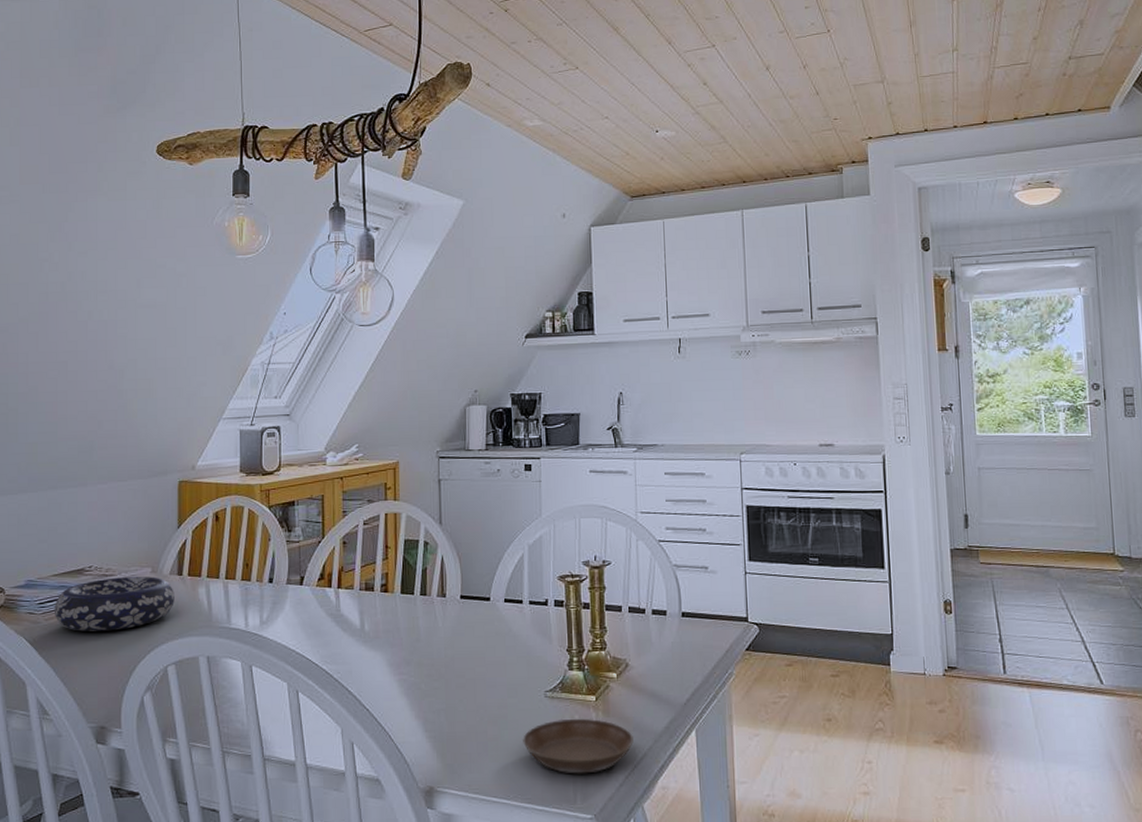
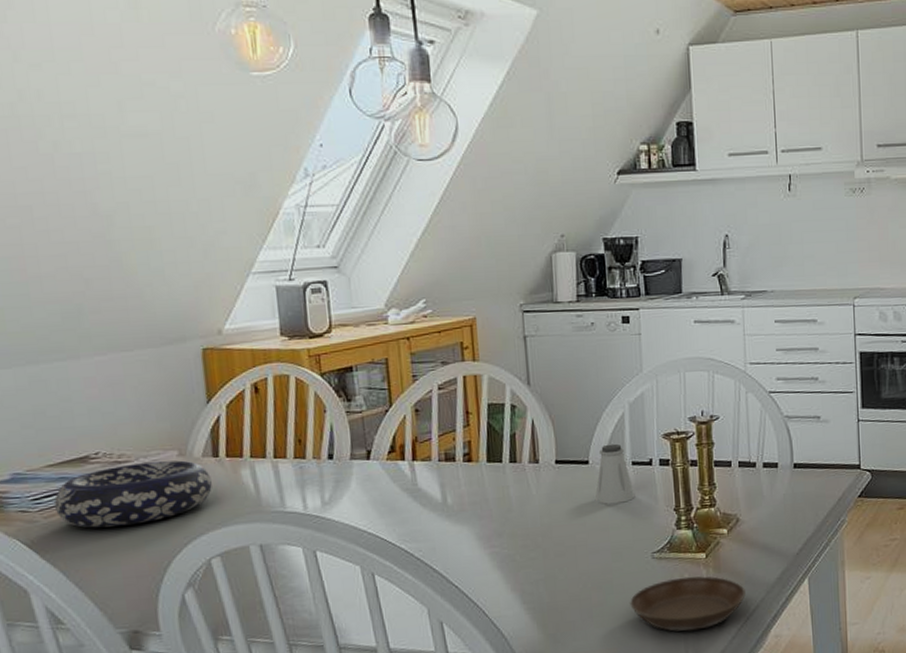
saltshaker: none [494,583,531,641] -> present [594,443,635,504]

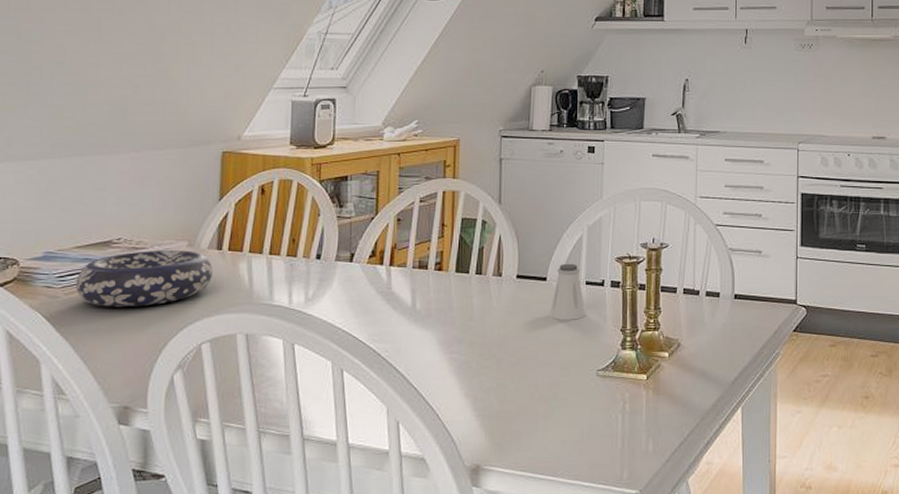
saucer: present [630,576,746,632] -> none [573,396,682,451]

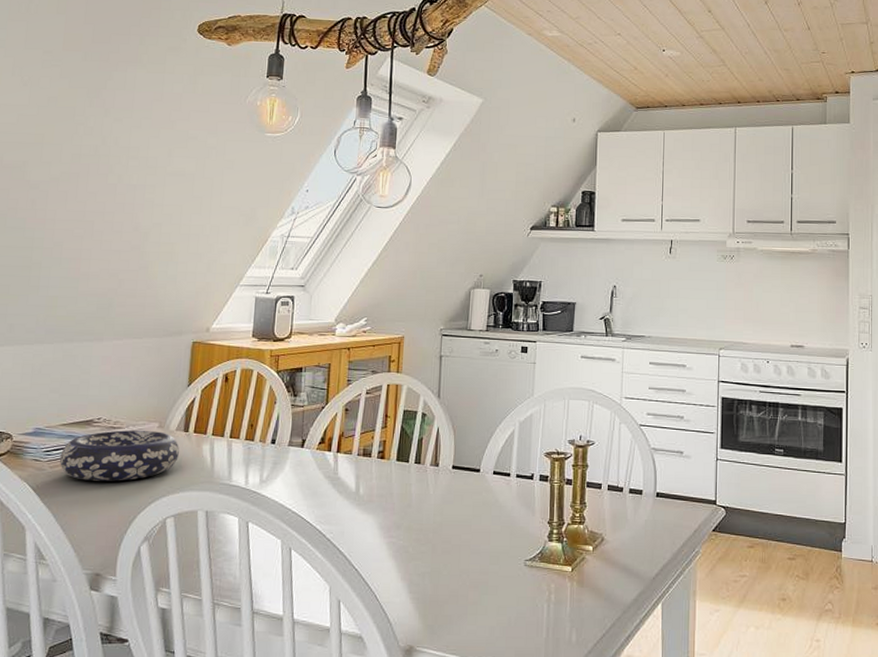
saltshaker: present [549,263,586,320] -> none [481,456,516,511]

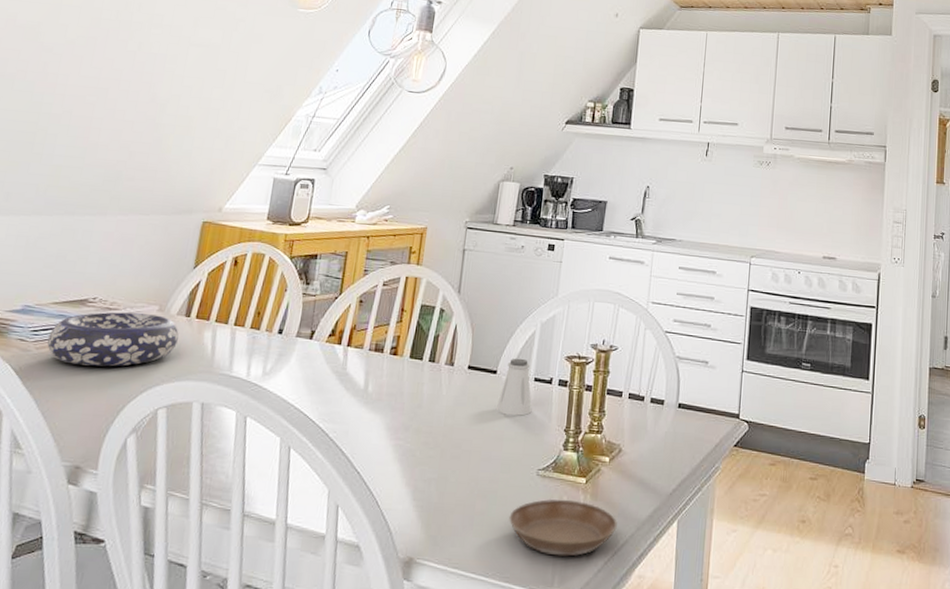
saltshaker: none [481,456,516,511] -> present [495,358,532,416]
saucer: none [501,587,604,640] -> present [509,499,617,557]

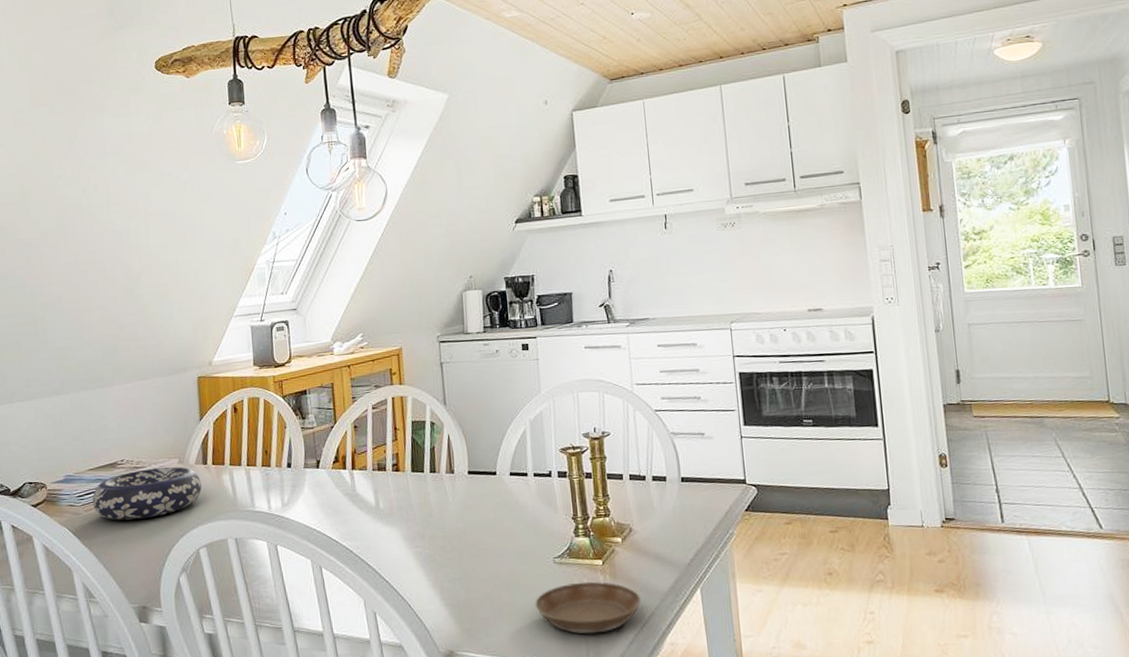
saltshaker: present [495,358,532,416] -> none [502,457,537,512]

